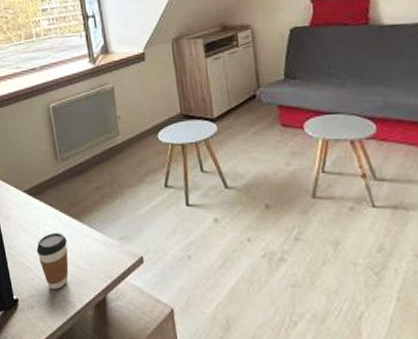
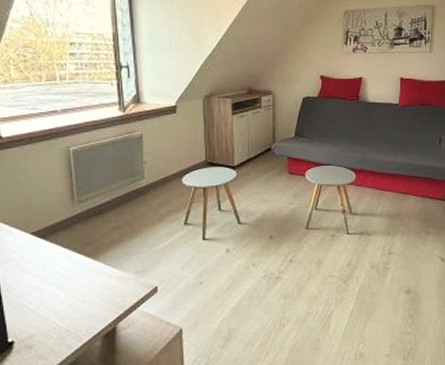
coffee cup: present [36,232,69,290] -> none [41,272,78,327]

